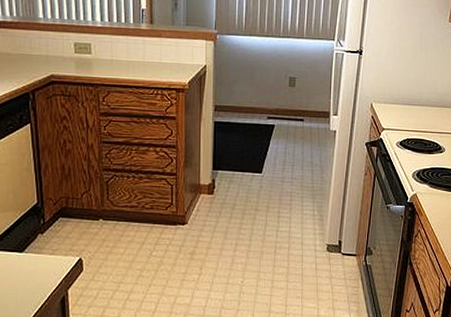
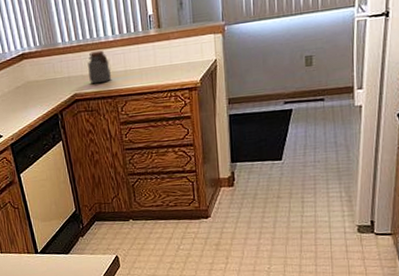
jar: none [69,34,96,69] -> present [87,50,112,84]

